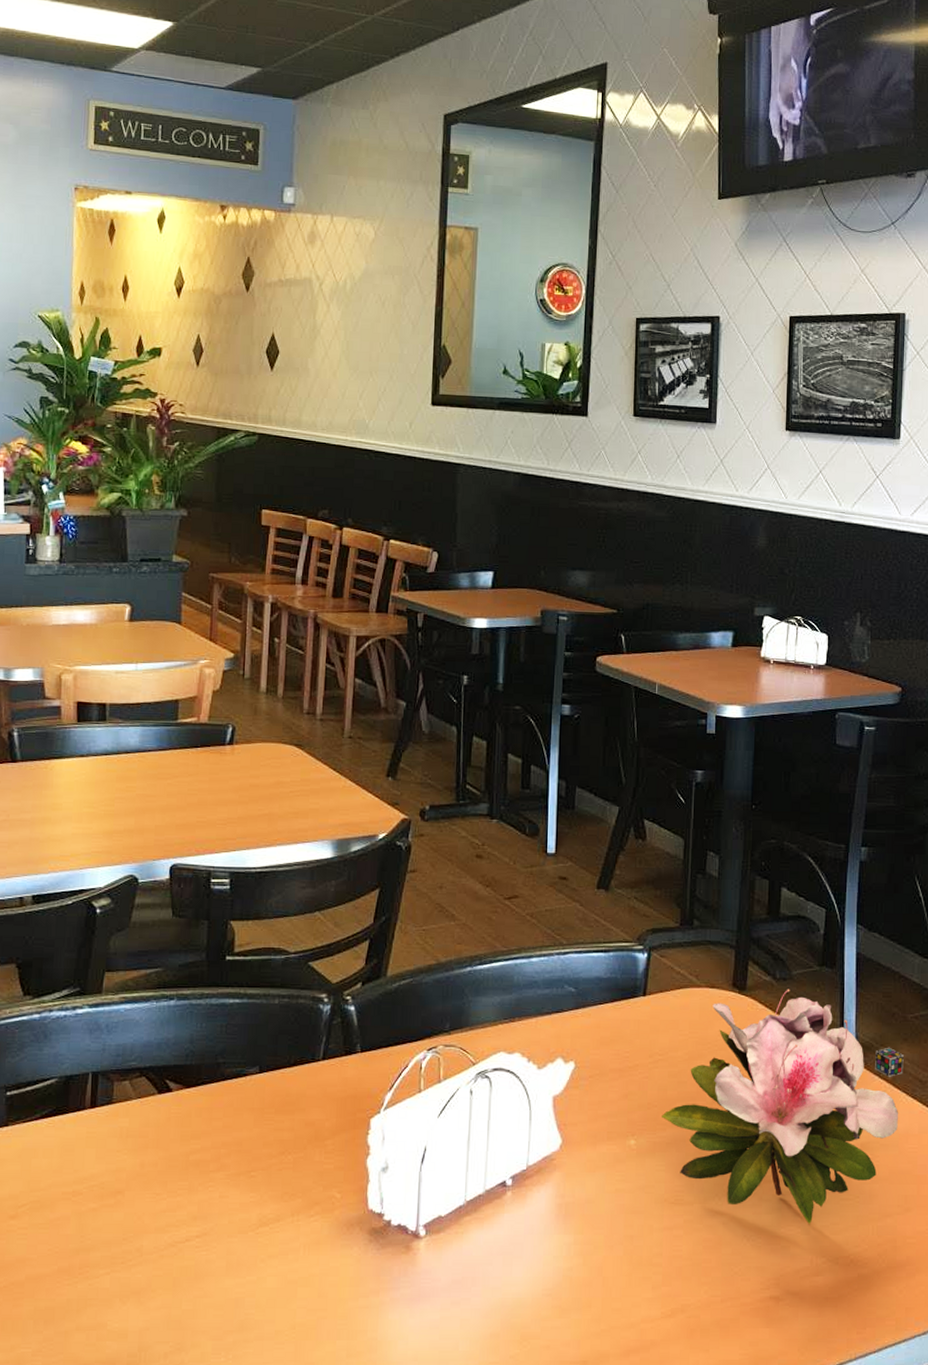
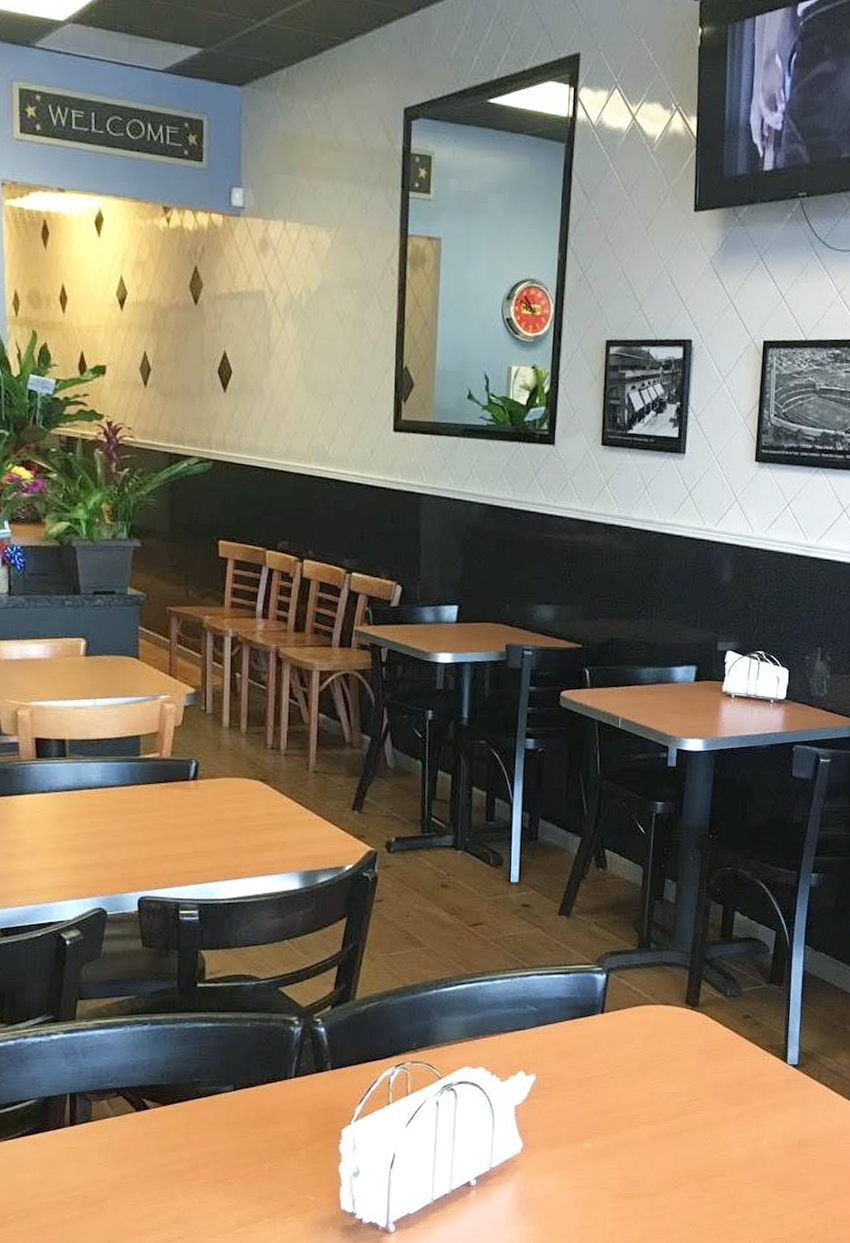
flower: present [662,989,904,1225] -> none [616,1005,842,1212]

